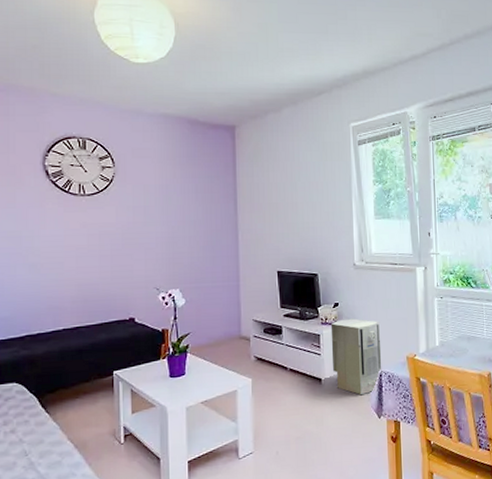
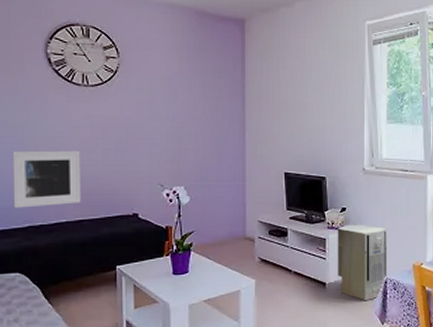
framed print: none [10,258,78,318] -> present [12,150,81,208]

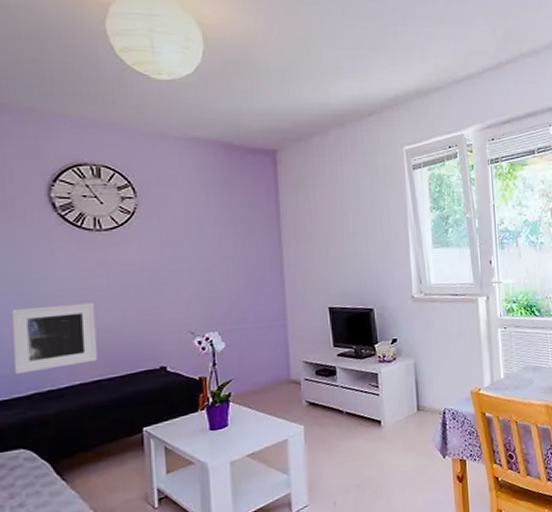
air purifier: present [337,224,388,300] -> none [389,354,446,435]

